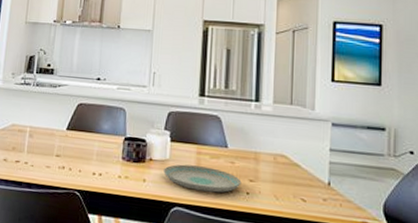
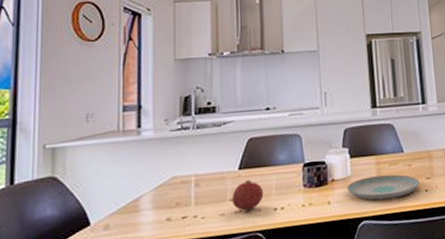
fruit: none [57,140,86,169] -> present [231,179,264,211]

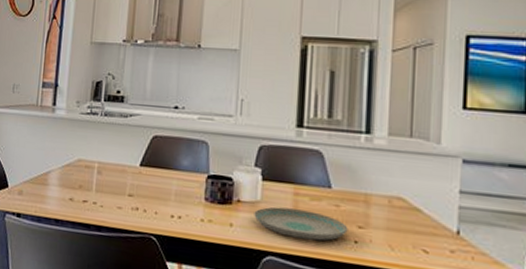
fruit: present [231,179,264,211] -> none [130,178,163,211]

